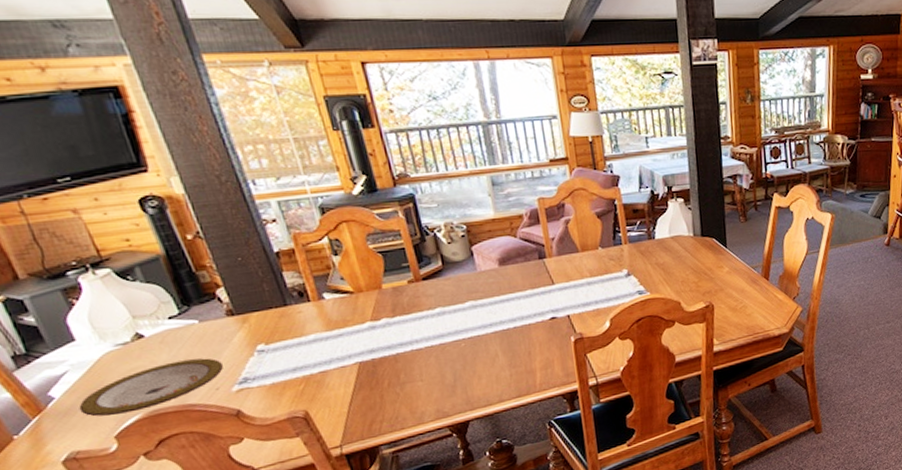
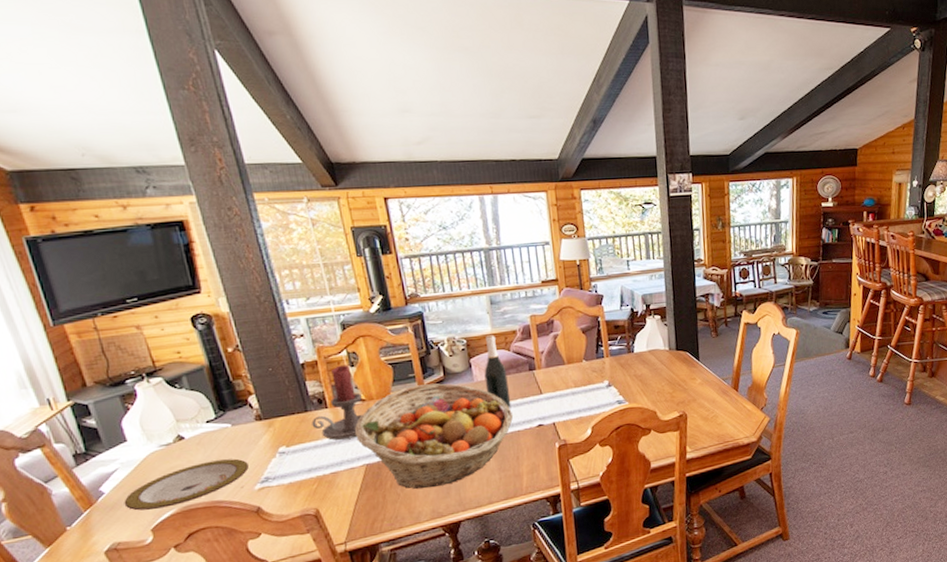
candle holder: none [293,253,351,337] -> present [311,365,363,440]
fruit basket: none [342,273,523,388] -> present [354,383,513,489]
wine bottle: none [488,219,520,300] -> present [484,334,511,408]

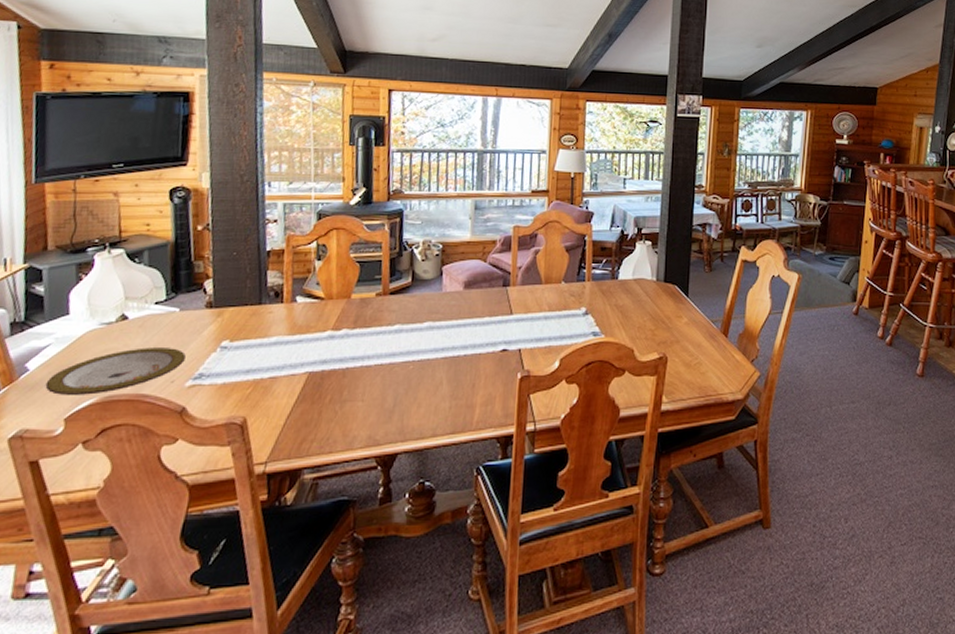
candle holder: present [311,365,363,440] -> none [262,257,323,340]
fruit basket: present [354,383,513,489] -> none [304,289,477,409]
wine bottle: present [484,334,511,408] -> none [453,241,479,326]

